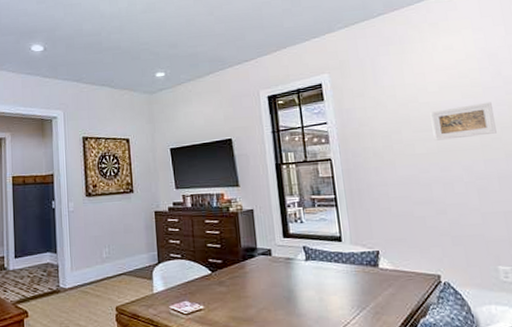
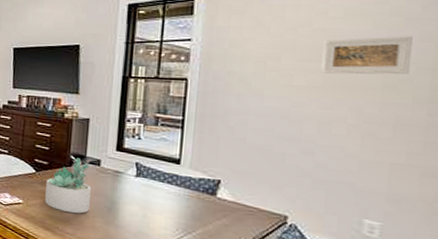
succulent plant: none [223,250,269,310] -> present [45,156,91,214]

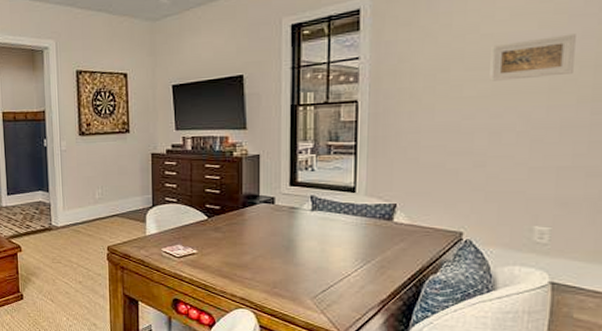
succulent plant: present [45,156,91,214] -> none [220,197,266,256]

